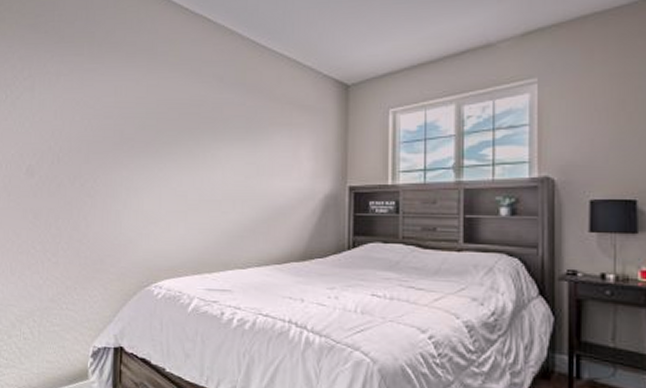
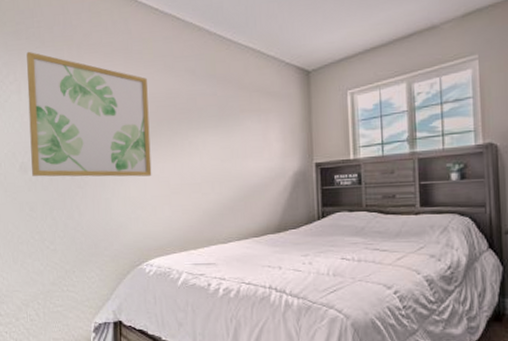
wall art: none [38,46,171,189] -> present [26,51,152,177]

